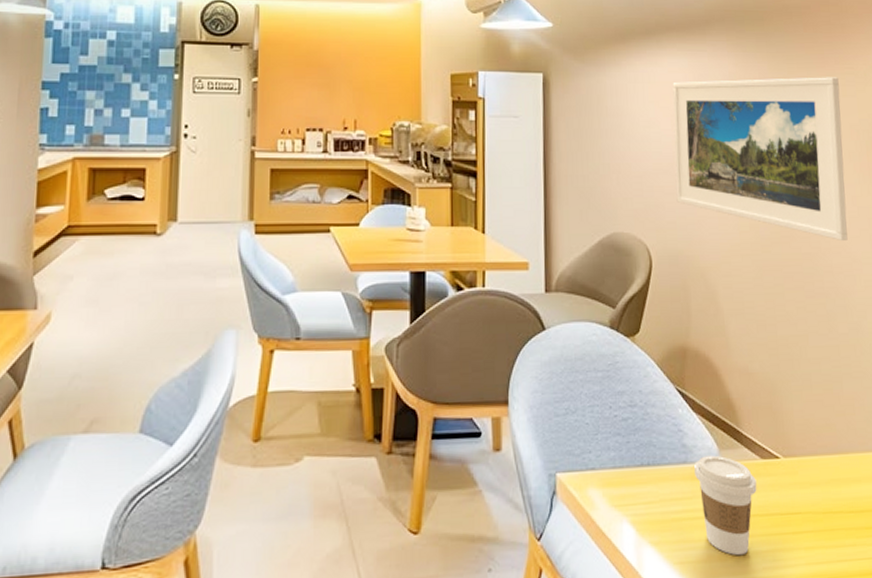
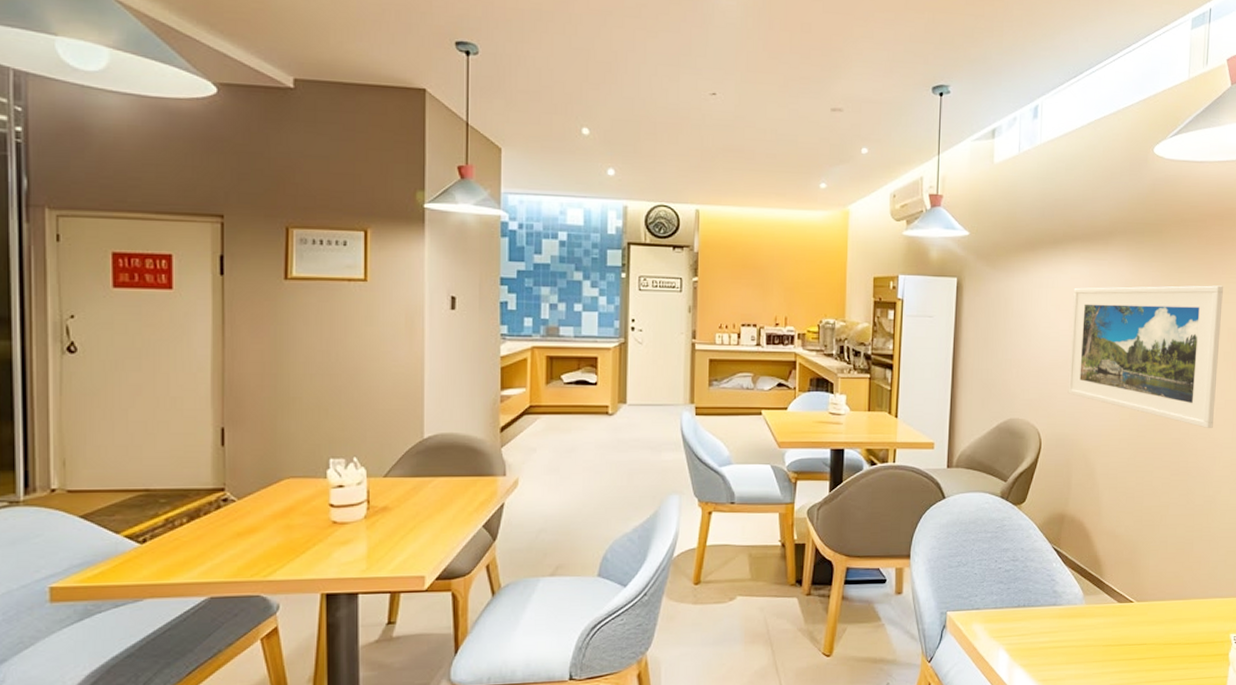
coffee cup: present [694,455,757,556] -> none [1061,599,1112,676]

